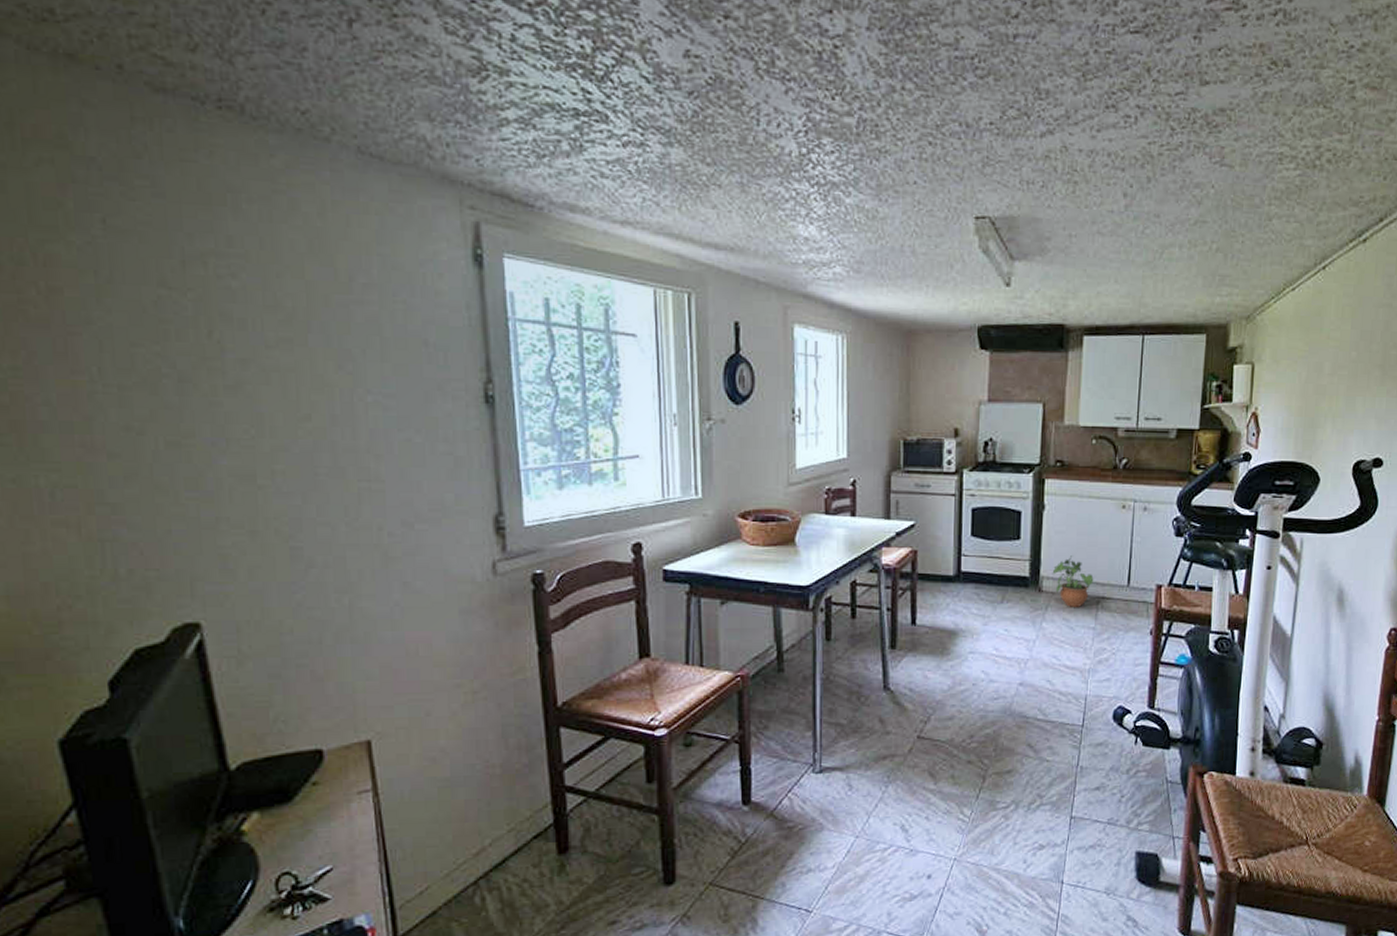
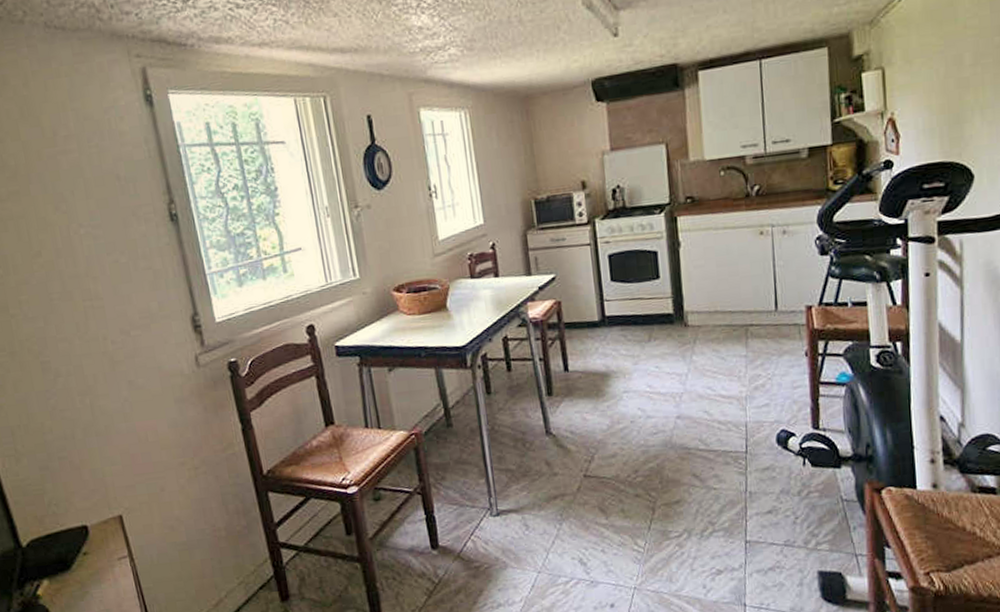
potted plant: present [1052,556,1094,607] -> none [696,288,740,338]

